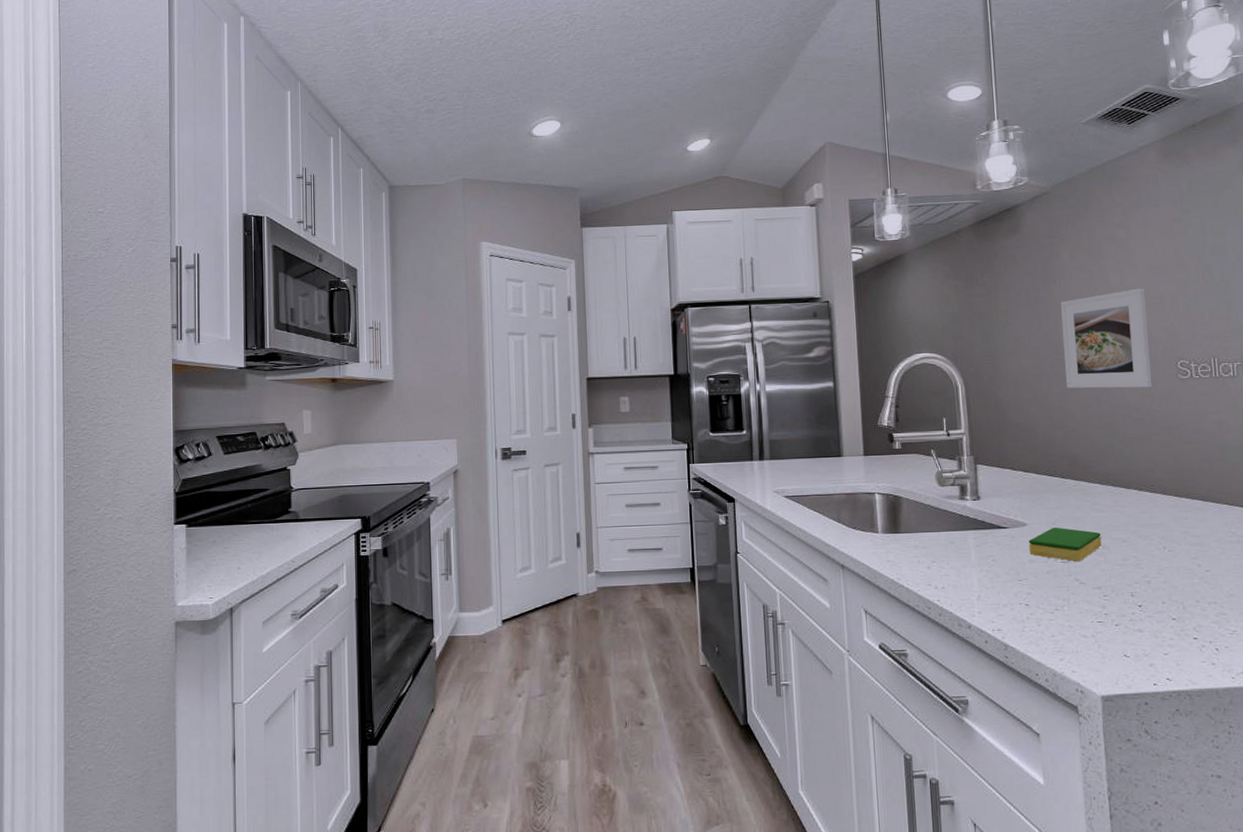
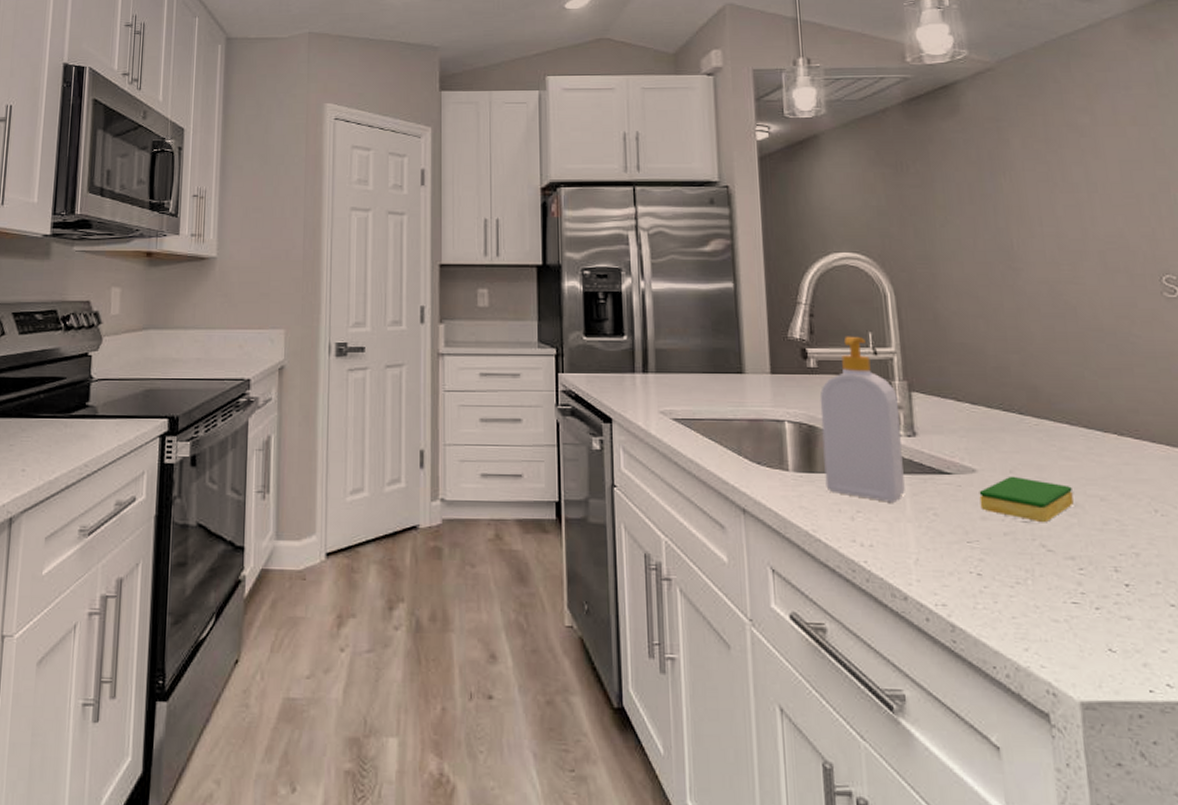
soap bottle: none [903,421,971,553] -> present [819,336,905,503]
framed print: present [1060,288,1153,389] -> none [1011,185,1131,307]

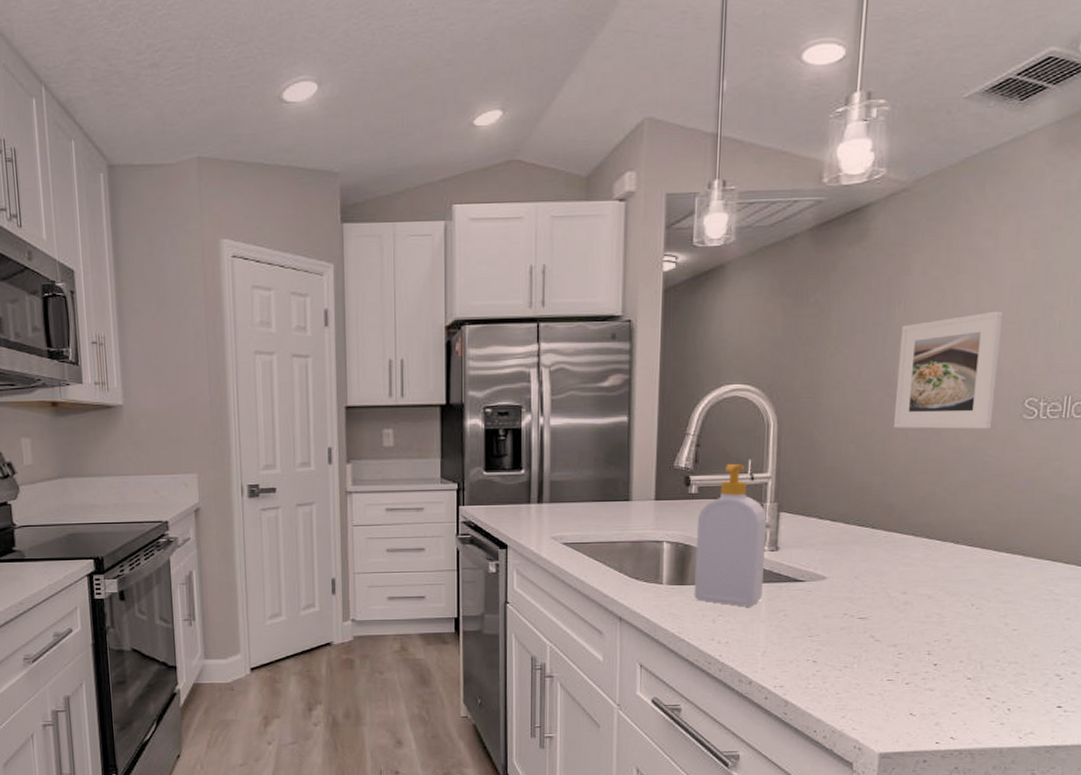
dish sponge: present [979,476,1074,523] -> none [825,581,906,619]
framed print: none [1011,185,1131,307] -> present [894,311,1003,429]

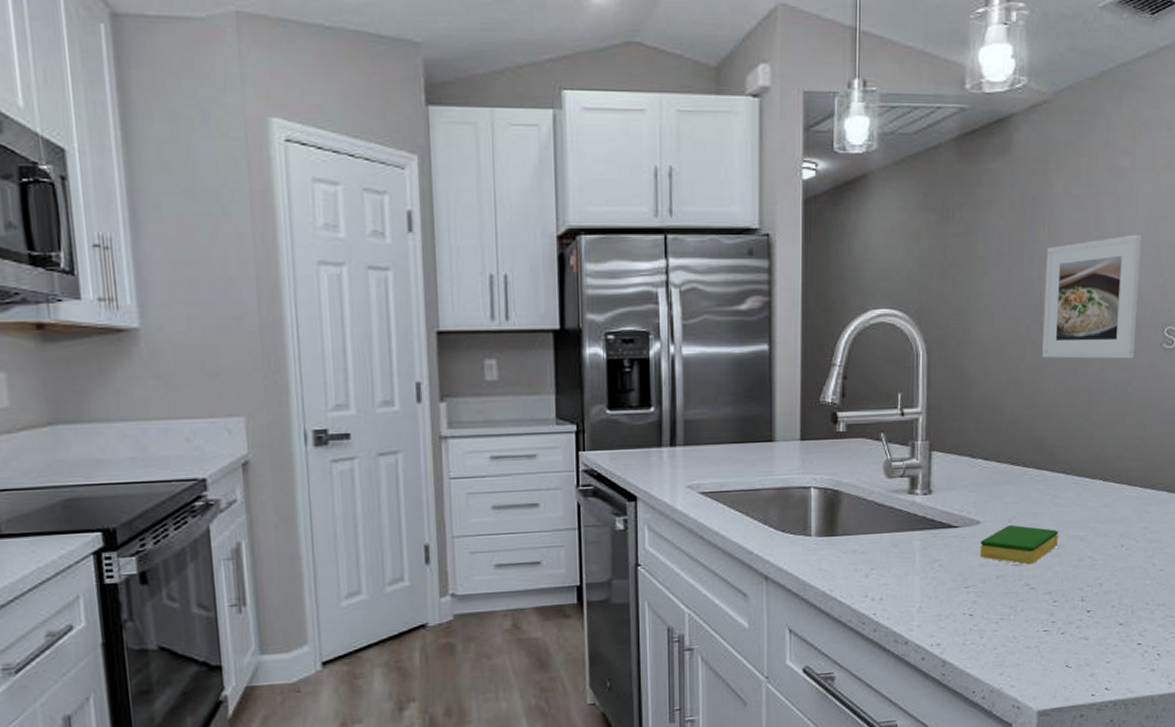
soap bottle: present [694,463,767,607] -> none [845,397,918,558]
dish sponge: none [825,581,906,619] -> present [980,524,1058,565]

